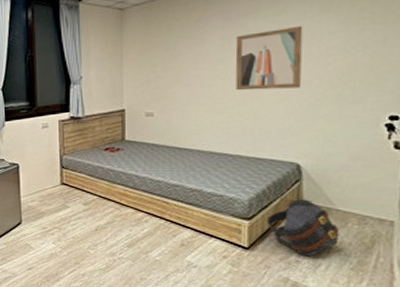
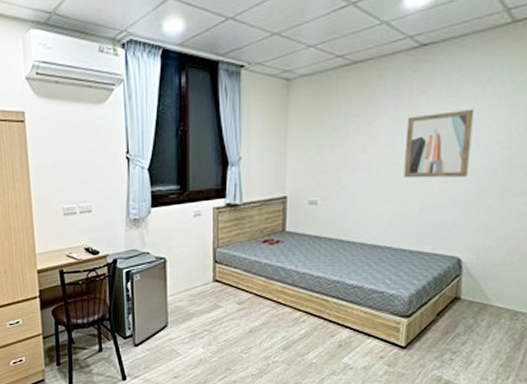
backpack: present [267,199,340,257] -> none [425,295,493,354]

